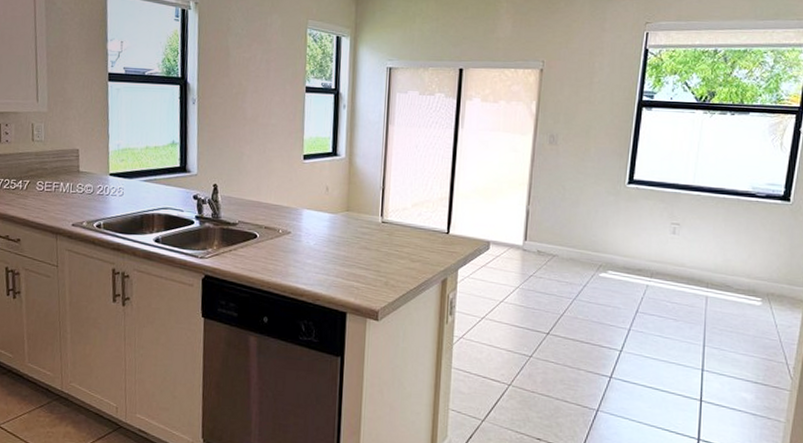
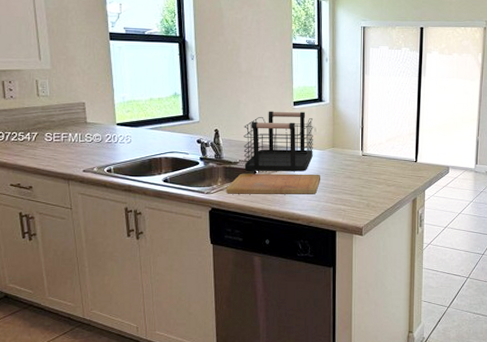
cutting board: none [221,236,331,267] -> present [225,173,320,194]
dish rack: none [244,165,325,238] -> present [243,111,313,171]

